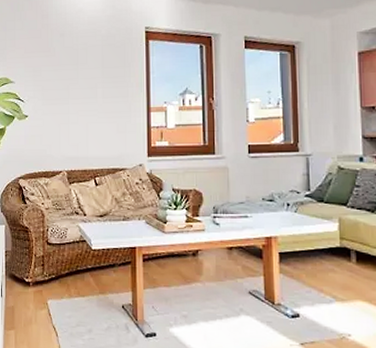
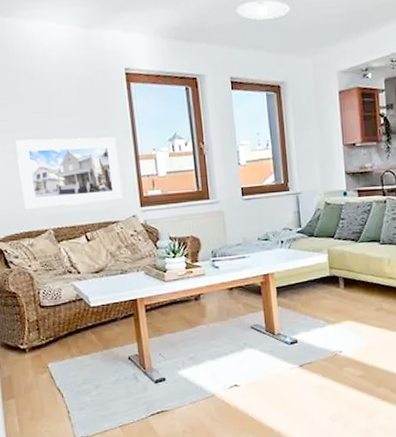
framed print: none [44,88,133,152] -> present [15,137,124,210]

